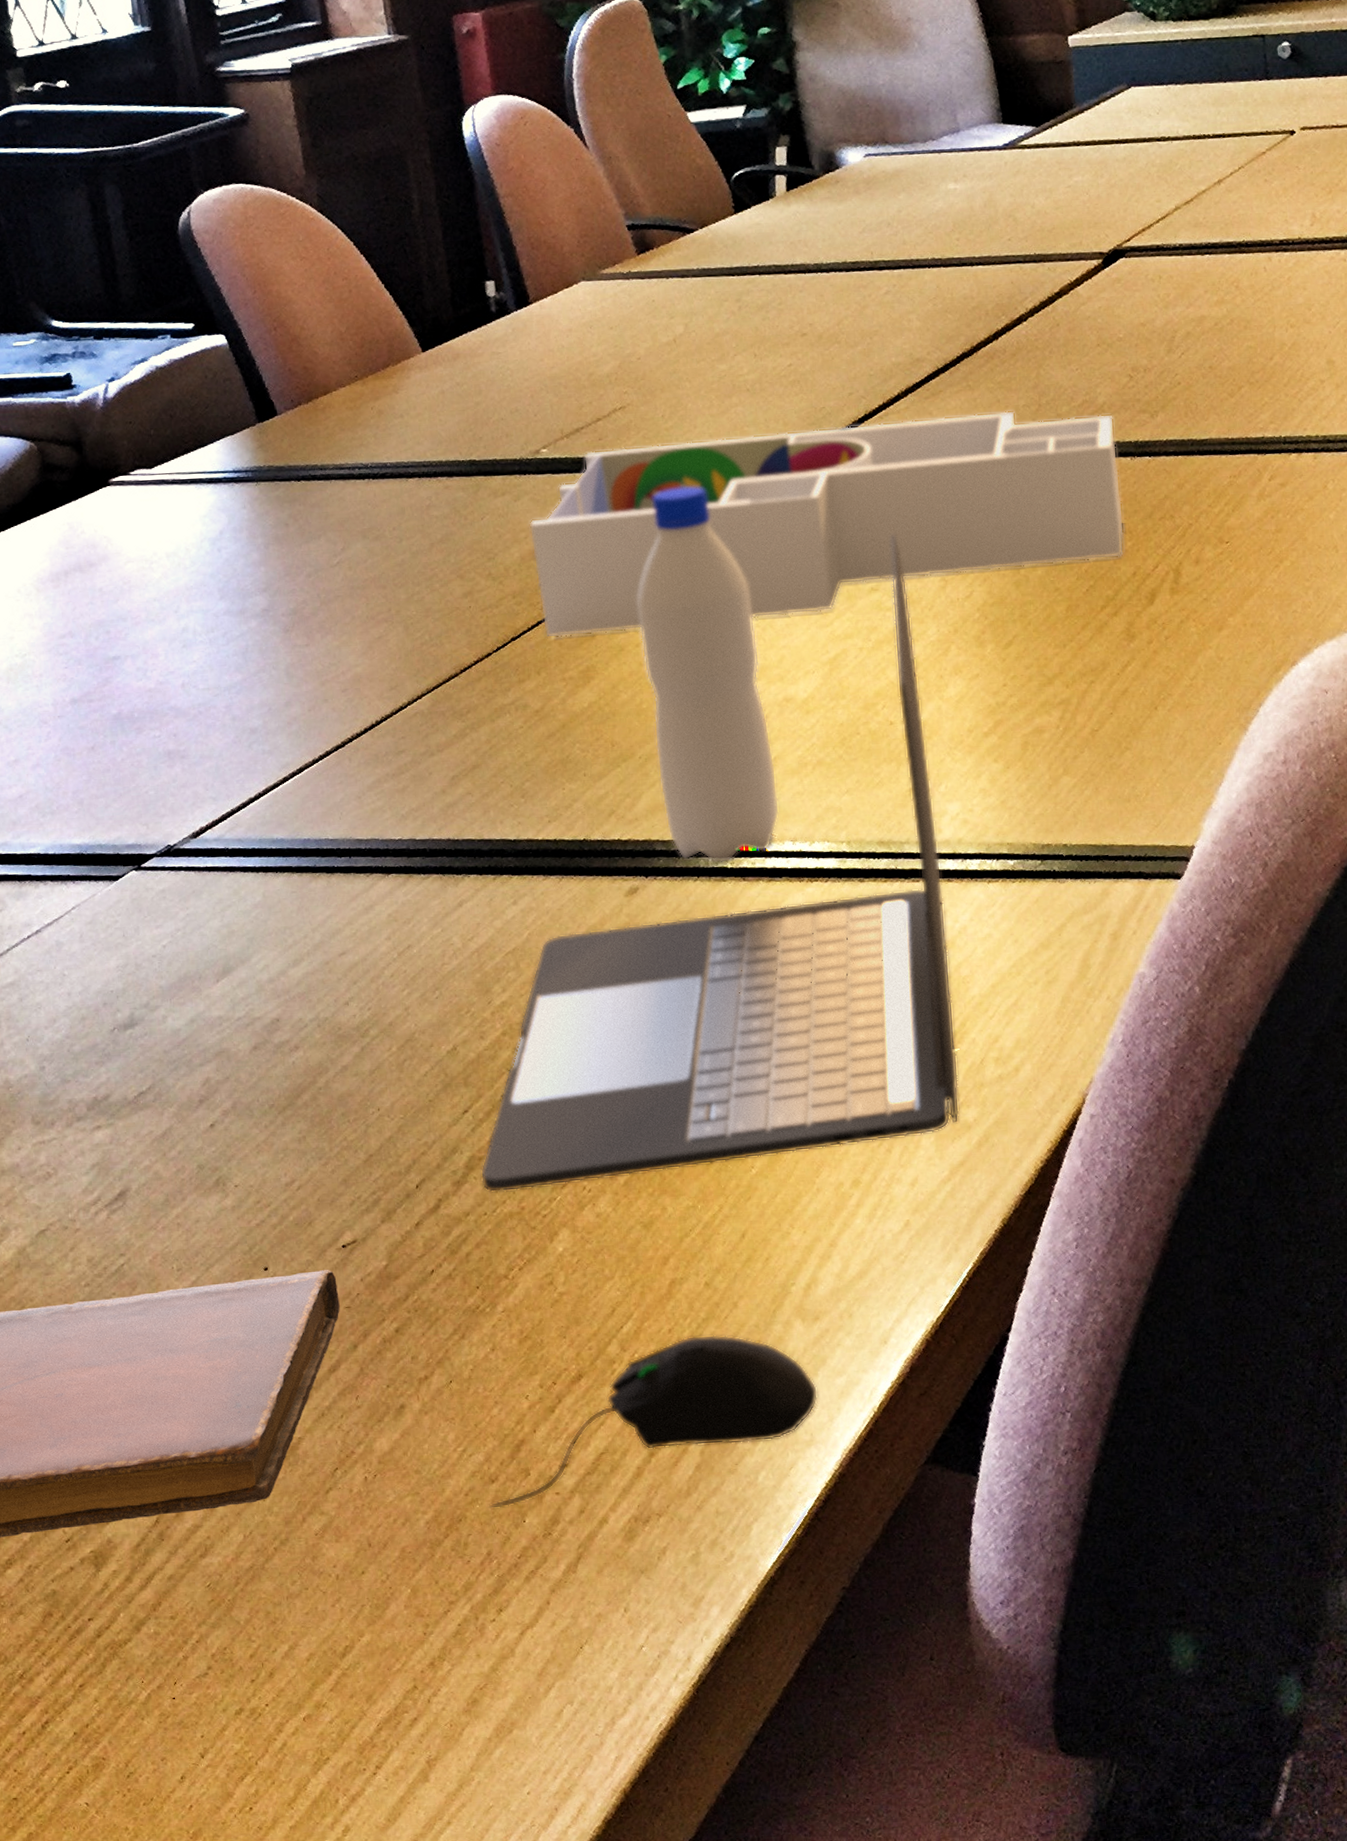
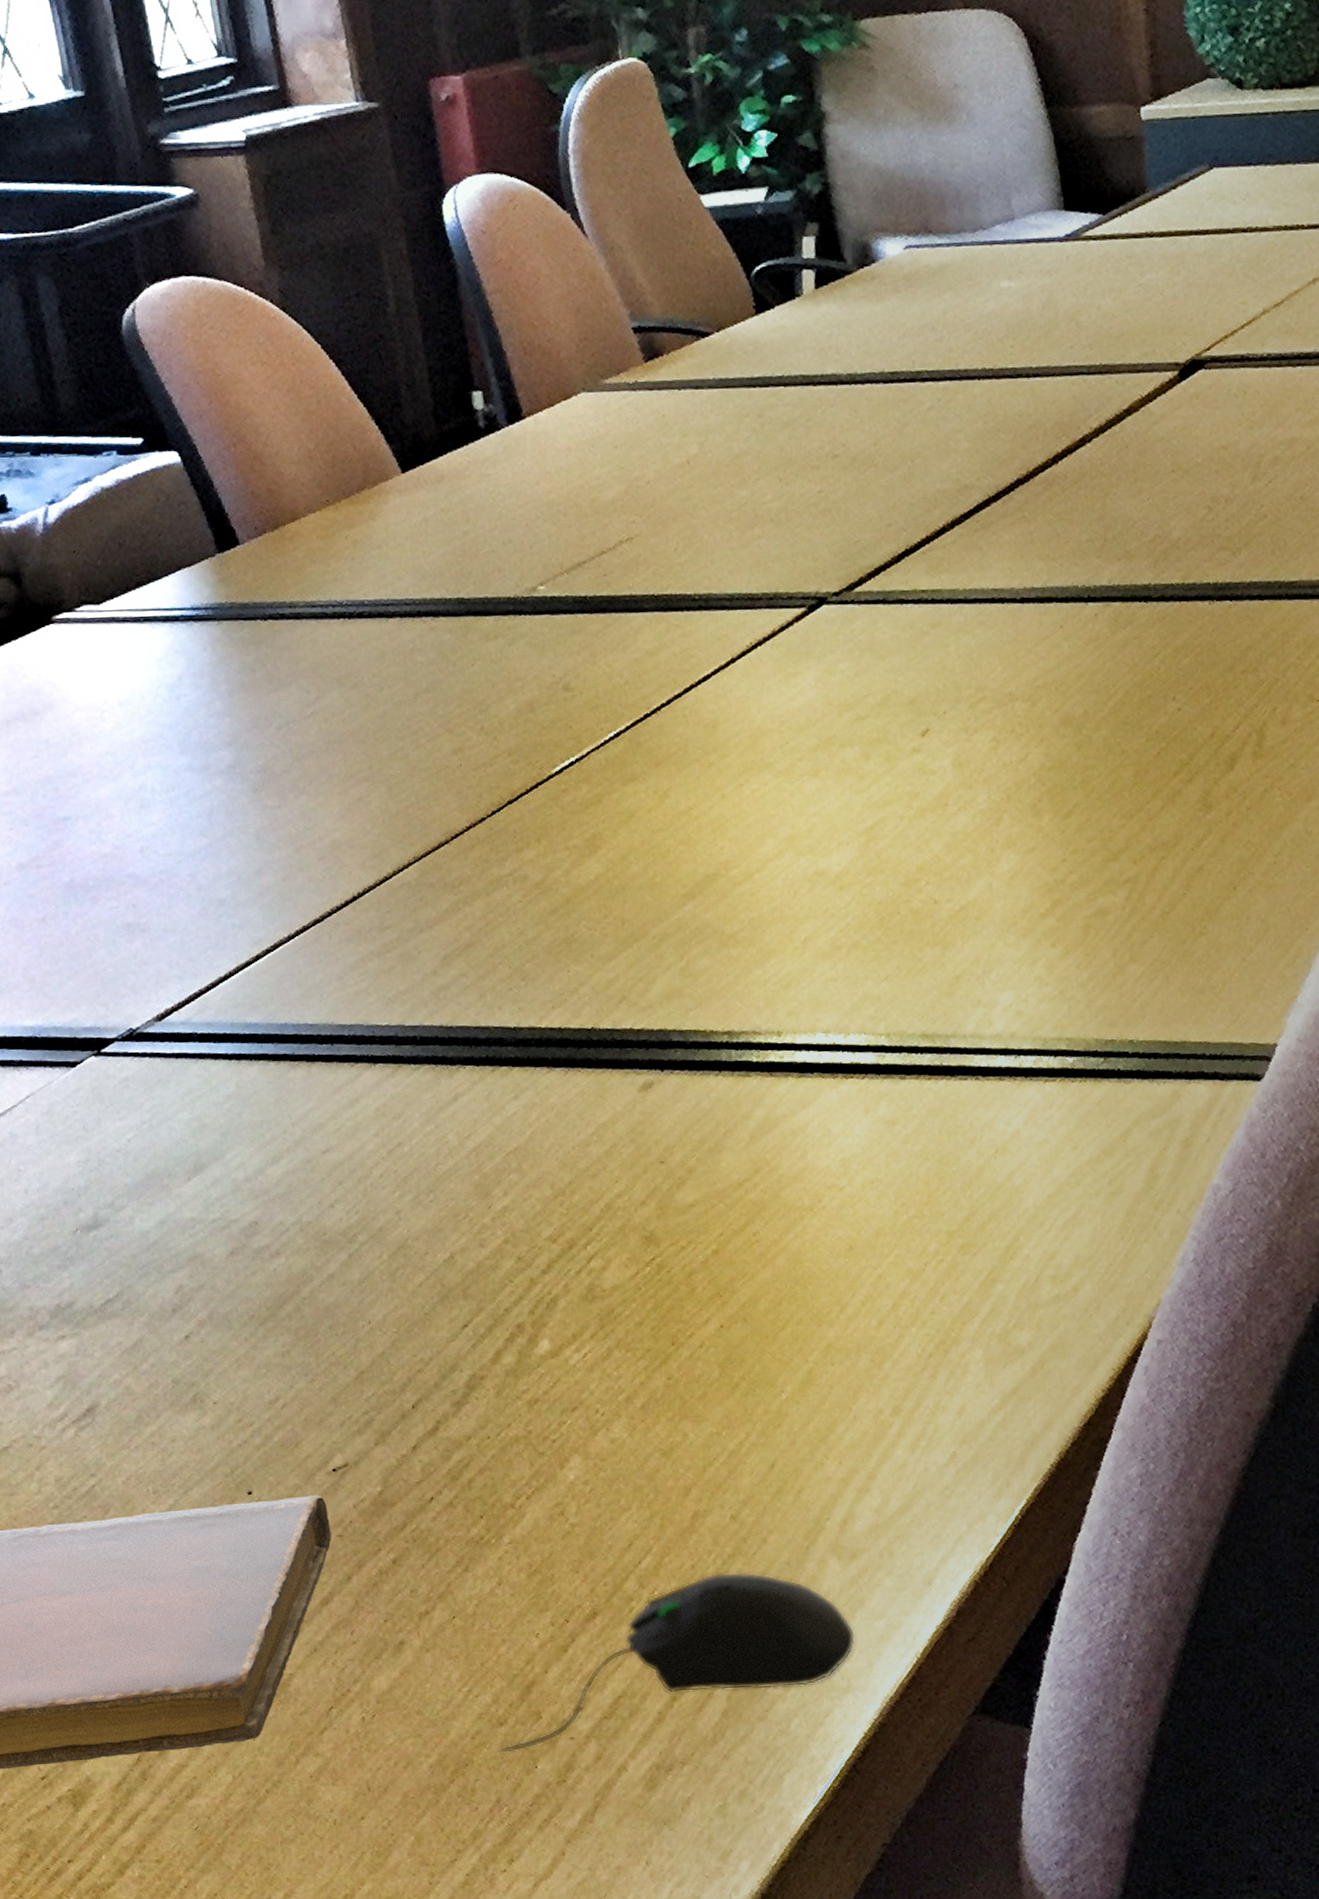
laptop: present [480,535,960,1193] -> none [482,688,1012,1415]
desk organizer: present [529,411,1125,639] -> none [525,547,1201,802]
water bottle: present [637,486,780,864] -> none [648,630,811,1057]

